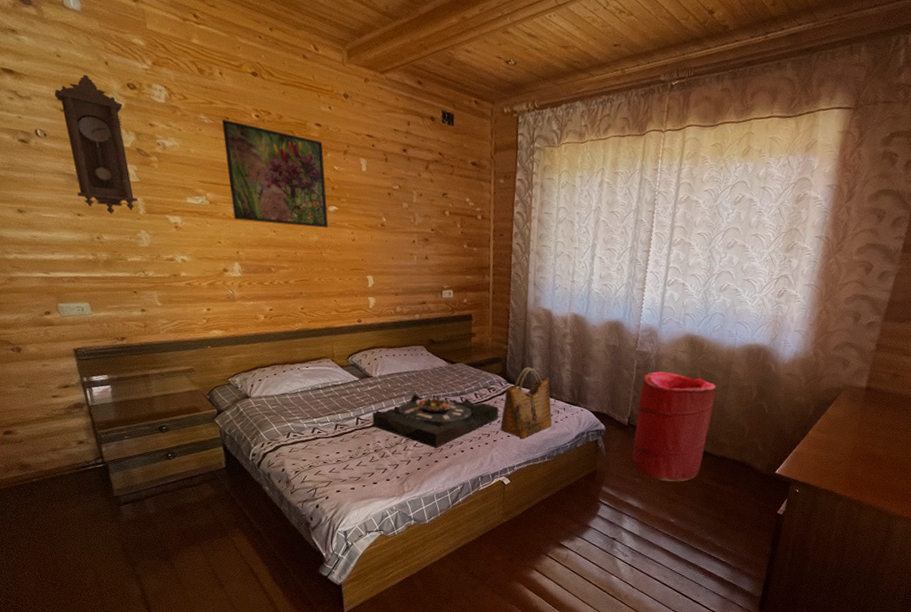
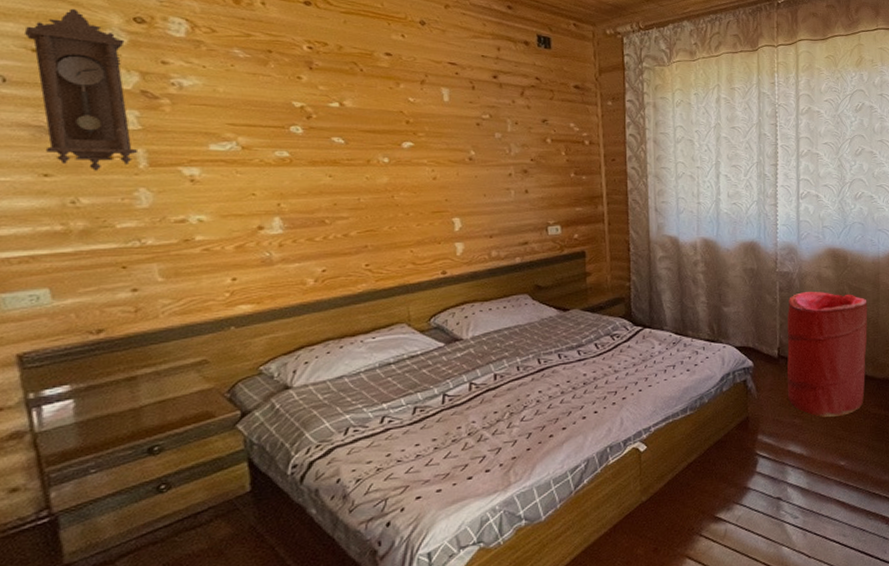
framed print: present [222,120,328,228] -> none [262,53,401,167]
serving tray: present [371,394,499,448] -> none [462,351,626,419]
grocery bag: present [500,367,553,438] -> none [629,304,692,391]

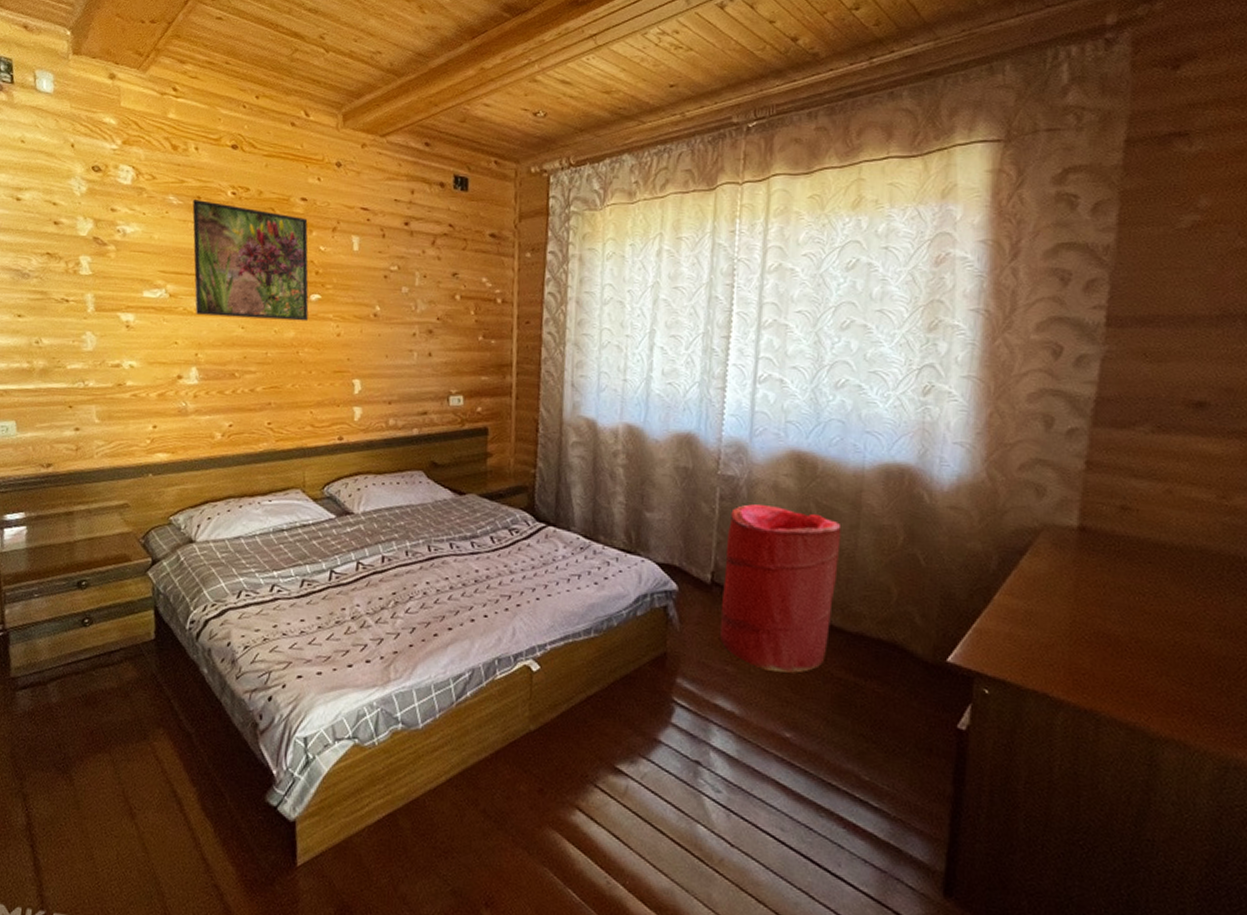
pendulum clock: present [23,8,139,171] -> none [11,159,88,314]
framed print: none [262,53,401,167] -> present [192,200,309,322]

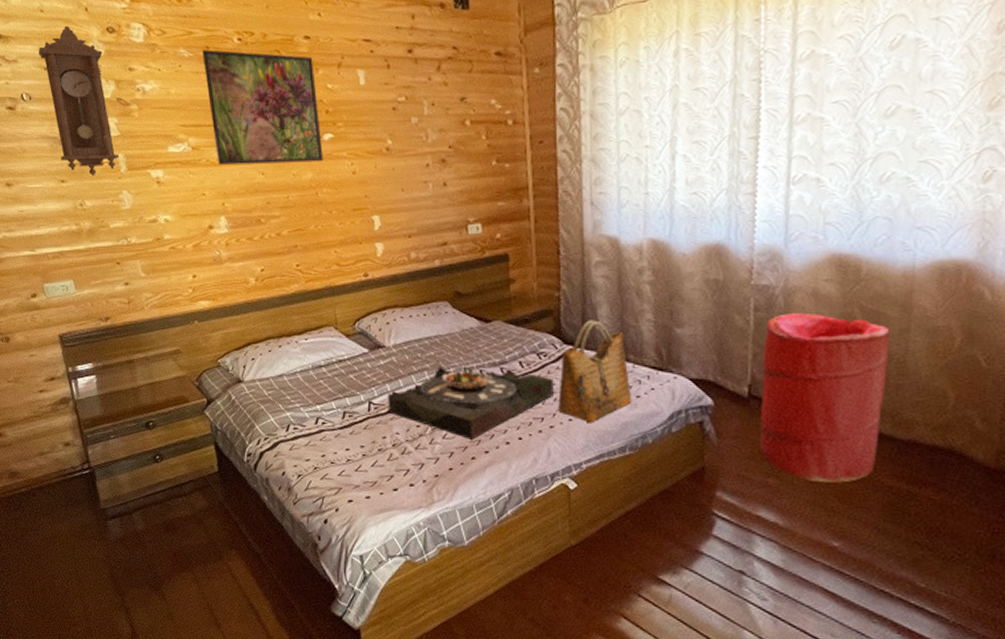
pendulum clock: none [11,159,88,314] -> present [38,25,120,176]
serving tray: none [348,537,524,615] -> present [386,366,554,440]
grocery bag: none [526,499,600,602] -> present [558,320,633,422]

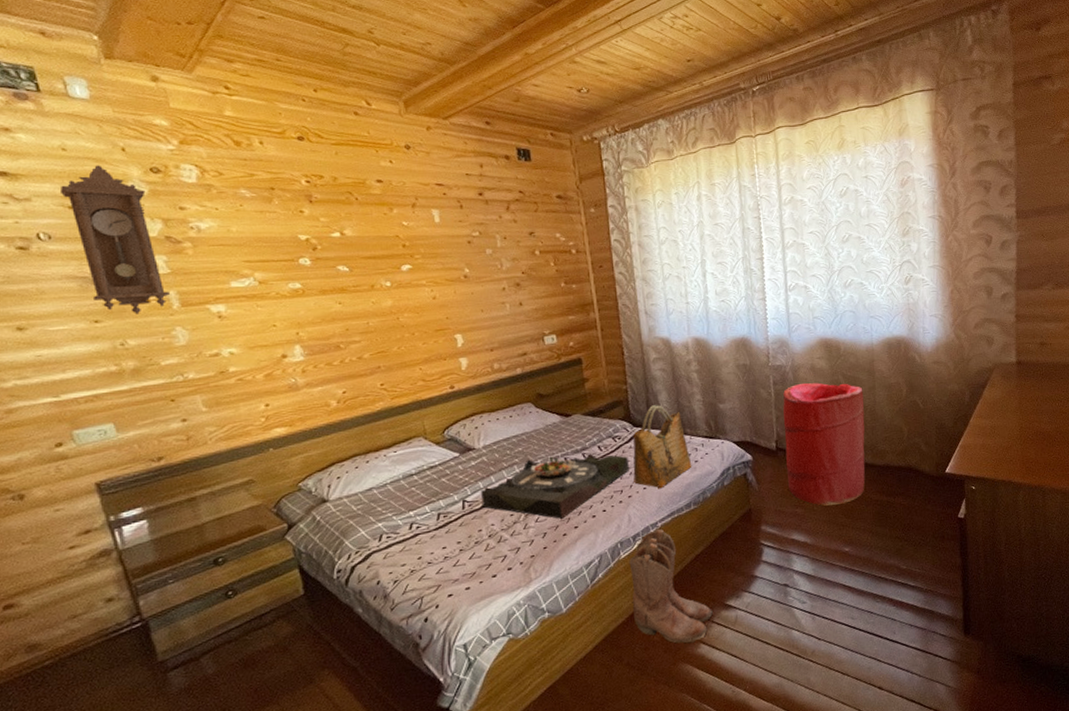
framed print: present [203,49,323,165] -> none [267,190,402,297]
boots: none [544,472,640,613] -> present [629,529,713,644]

